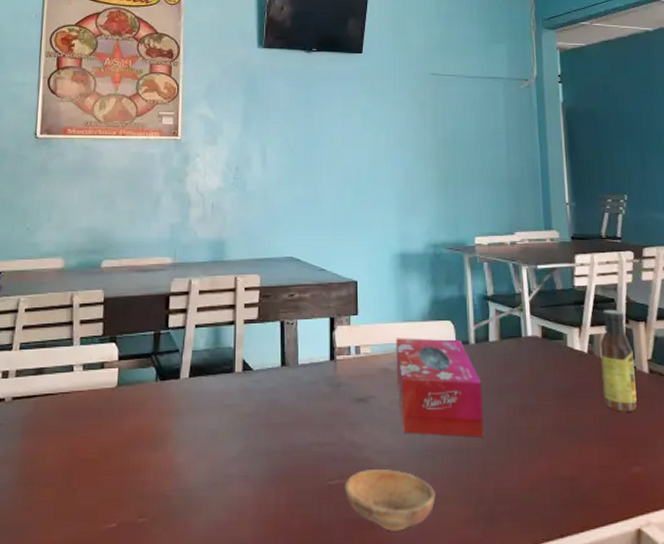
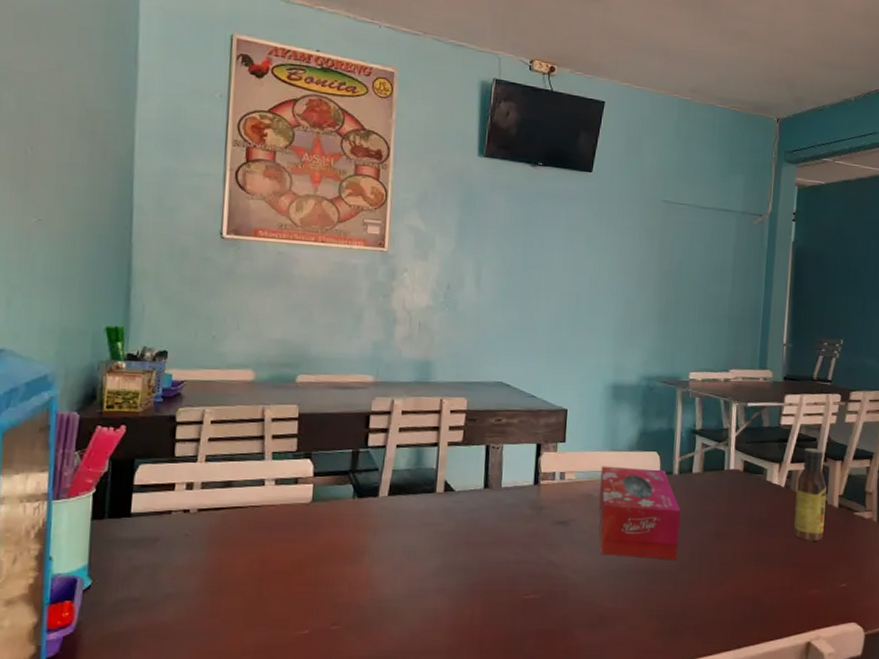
bowl: present [345,469,436,531] -> none [539,586,626,641]

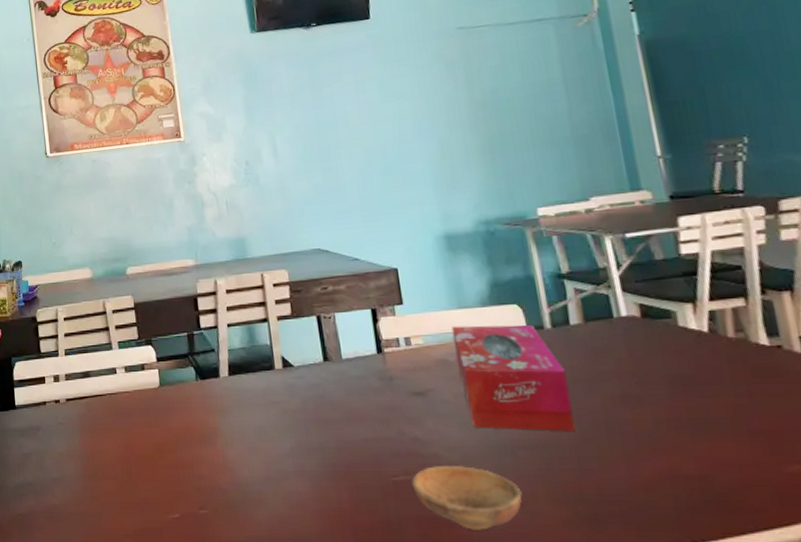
bowl: none [539,586,626,641] -> present [411,466,523,530]
sauce bottle: present [794,447,827,541] -> none [725,278,789,400]

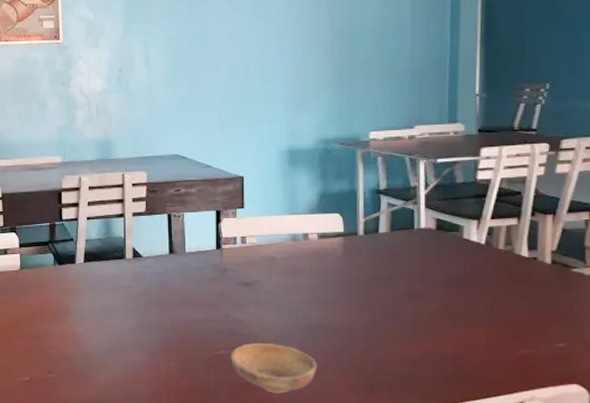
tissue box: present [451,324,576,432] -> none [282,229,369,319]

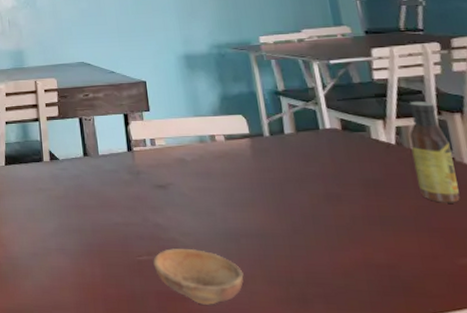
sauce bottle: none [498,202,536,300] -> present [409,101,460,203]

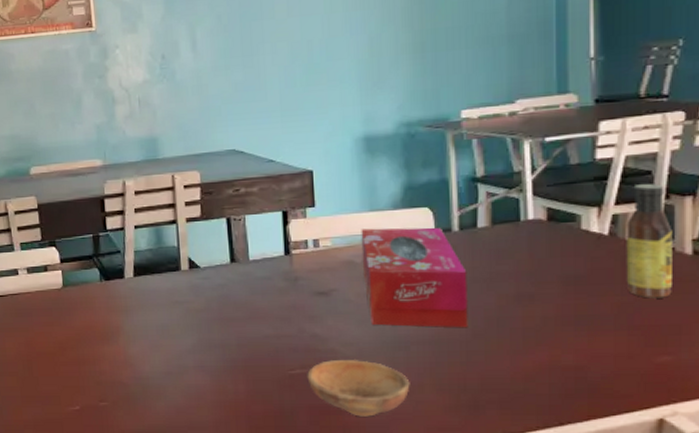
tissue box: none [188,131,288,224] -> present [361,227,468,328]

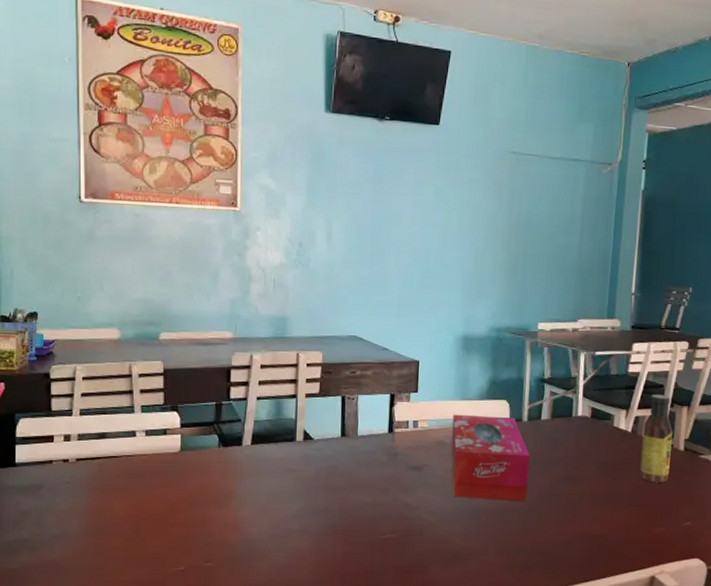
bowl: present [307,360,410,417] -> none [396,526,478,576]

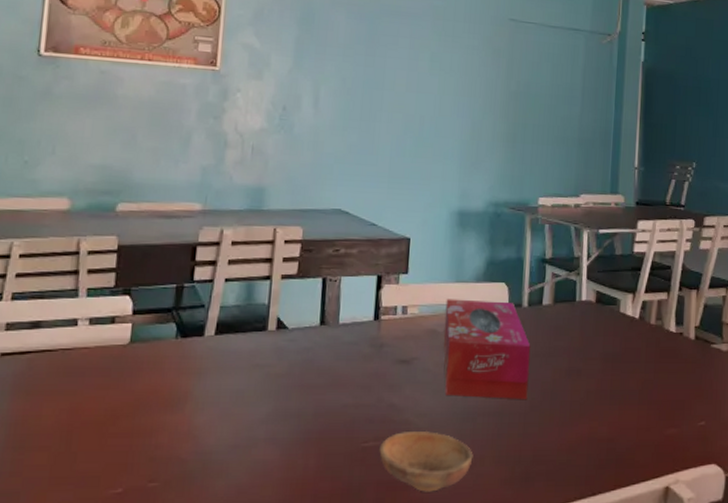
bowl: none [396,526,478,576] -> present [379,431,473,492]
sauce bottle: present [640,394,673,483] -> none [649,276,683,376]

